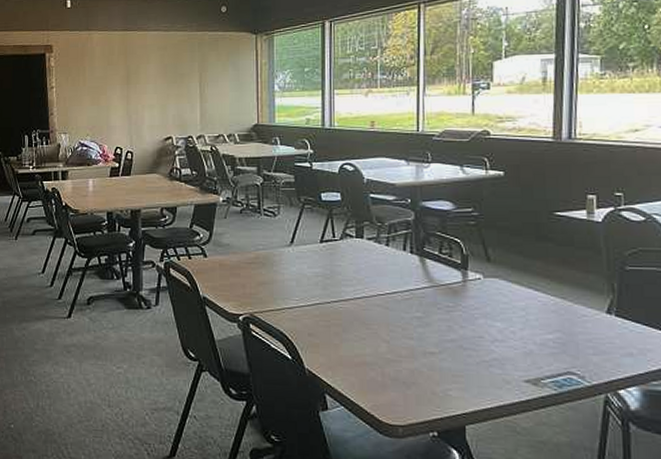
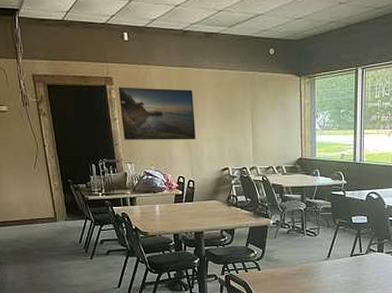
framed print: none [57,53,137,109] -> present [118,87,196,140]

